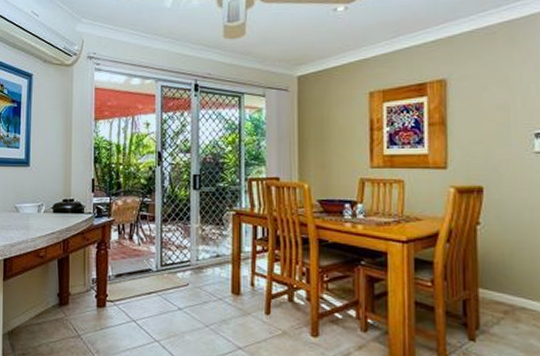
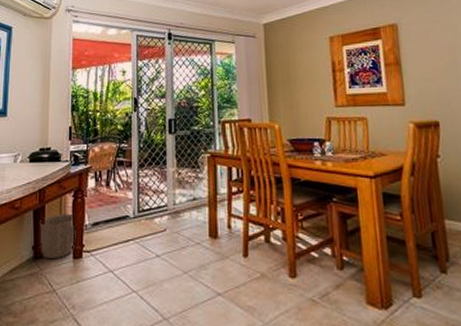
waste basket: none [64,264,100,307] -> present [40,213,76,260]

